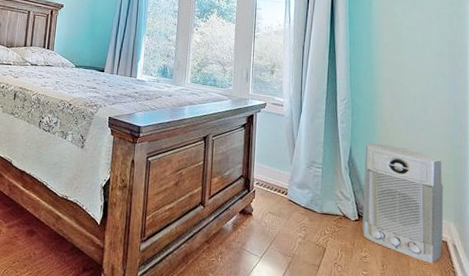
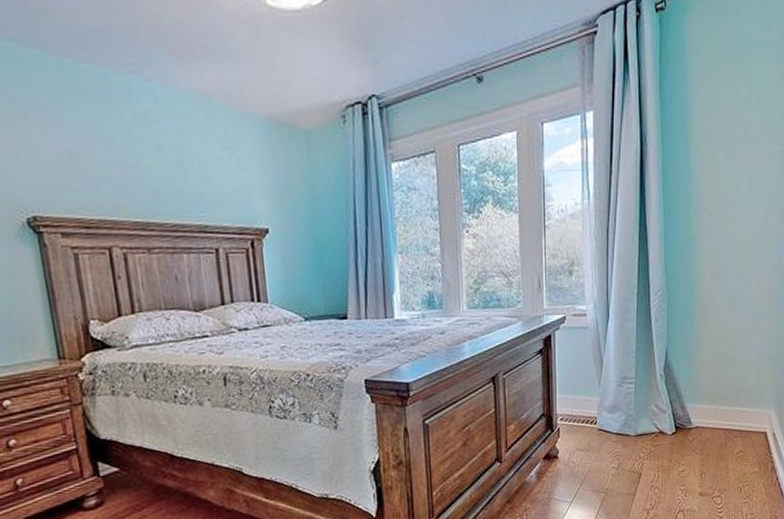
air purifier: present [362,142,443,264] -> none [680,336,765,460]

